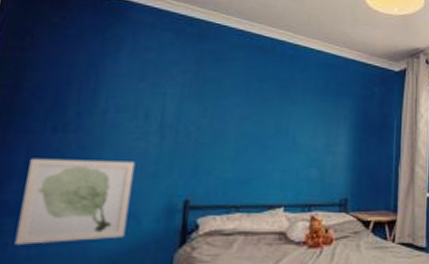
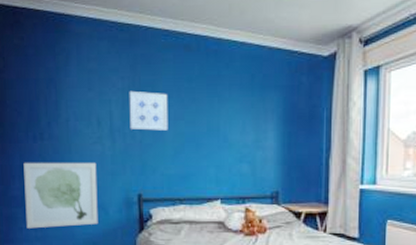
wall art: none [185,85,235,130] -> present [129,90,168,131]

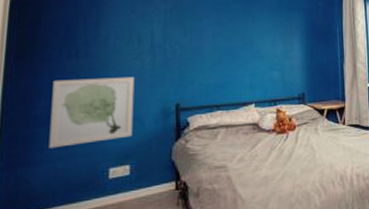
wall art: present [129,90,168,131] -> none [170,12,208,46]

